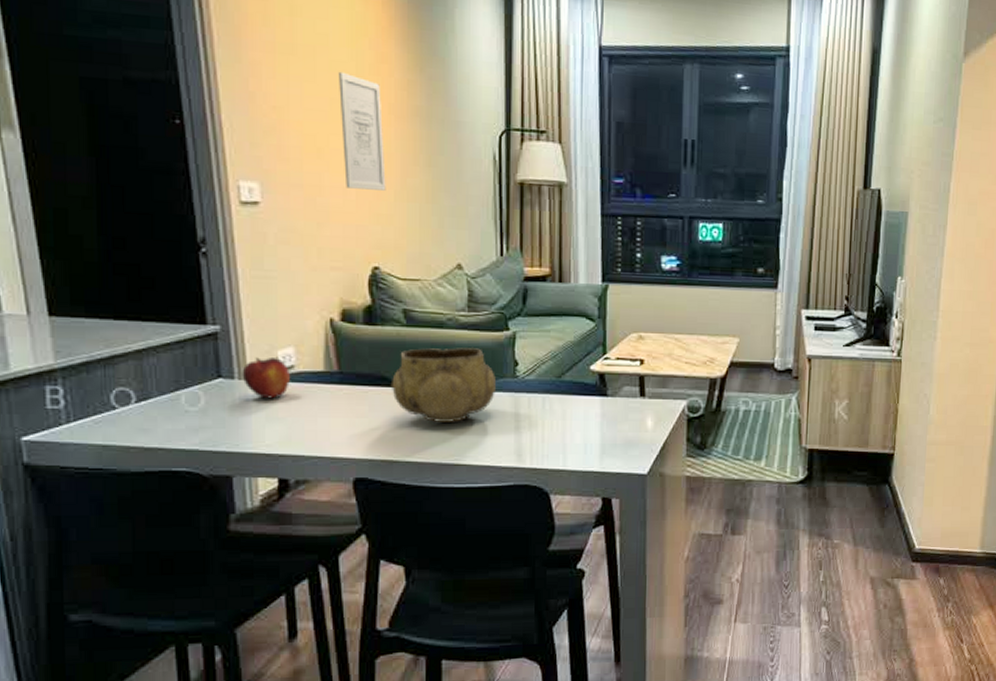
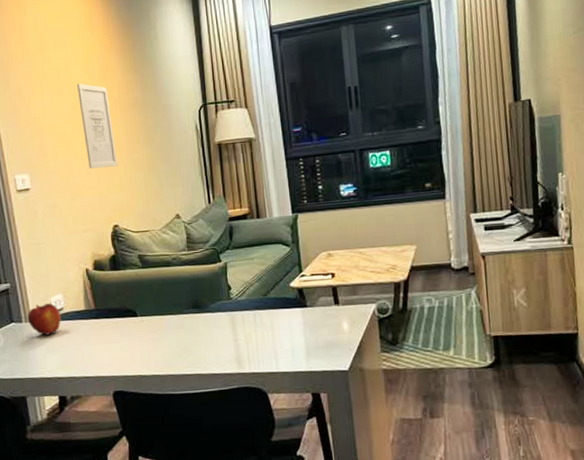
decorative bowl: present [390,348,497,422] -> none [134,279,216,342]

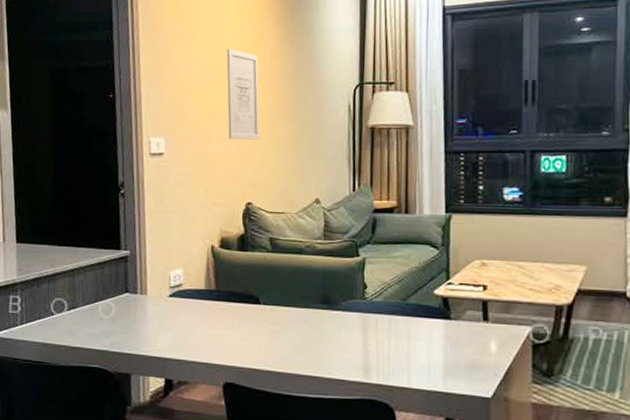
fruit: present [27,303,61,335] -> none [143,277,179,311]

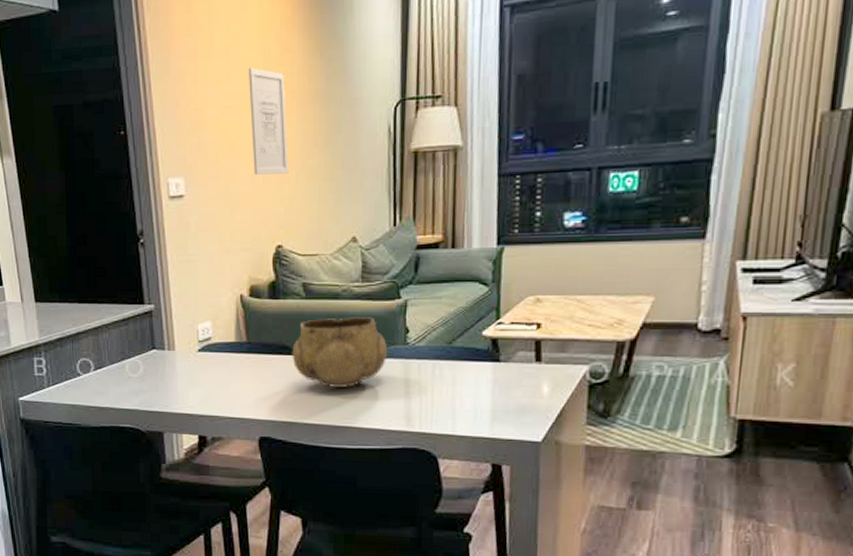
decorative bowl: none [257,271,348,338] -> present [291,317,388,388]

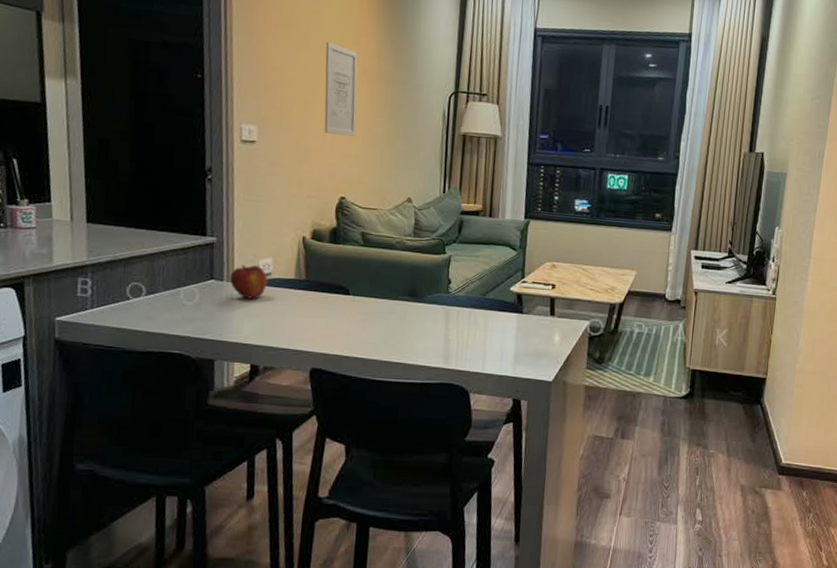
fruit: none [170,331,208,367] -> present [229,264,267,299]
decorative bowl: present [291,317,388,388] -> none [346,265,432,327]

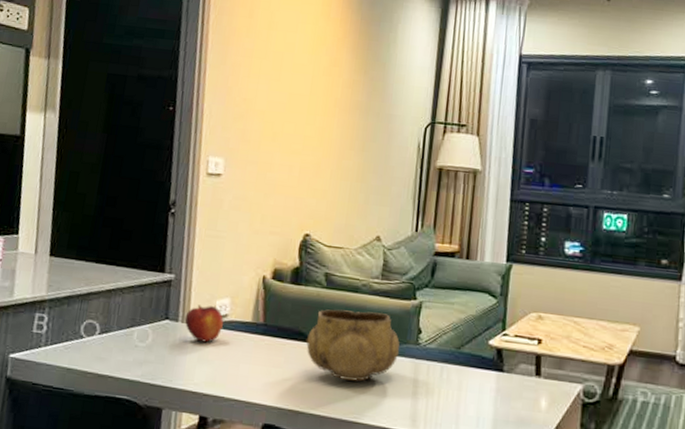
wall art: present [324,41,358,136] -> none [292,72,331,170]
decorative bowl: none [346,265,432,327] -> present [306,309,400,382]

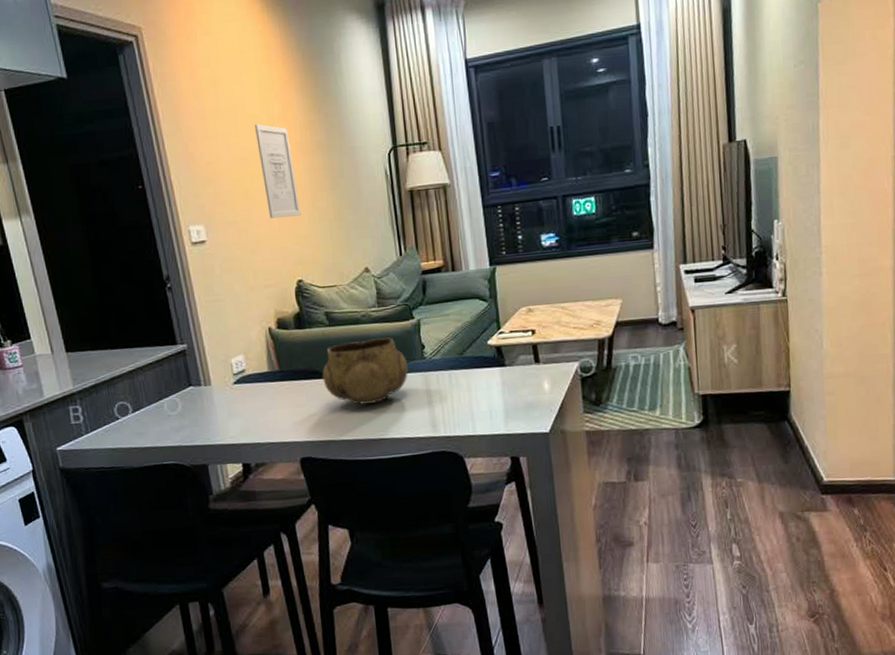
fruit: present [184,304,224,343] -> none [206,365,243,399]
wall art: none [292,72,331,170] -> present [254,124,301,219]

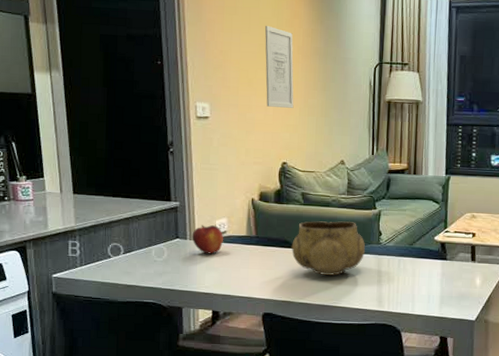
fruit: none [206,365,243,399] -> present [192,225,223,254]

